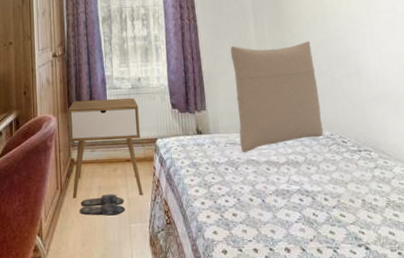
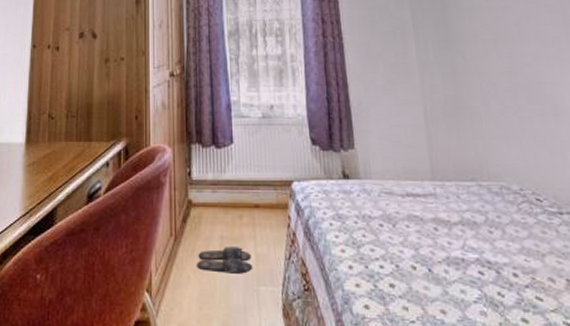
nightstand: present [68,97,143,198] -> none [186,129,275,251]
pillow: present [231,41,324,153] -> none [385,67,510,206]

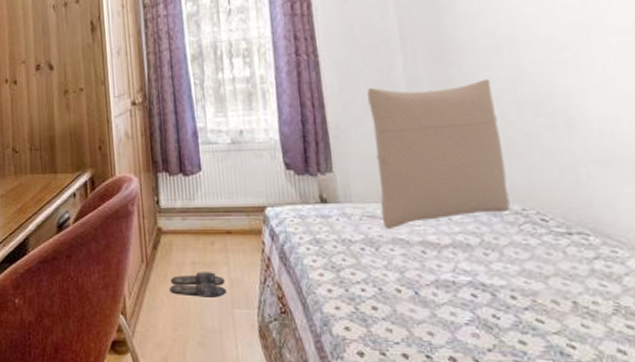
pillow: none [385,67,510,206] -> present [367,79,510,230]

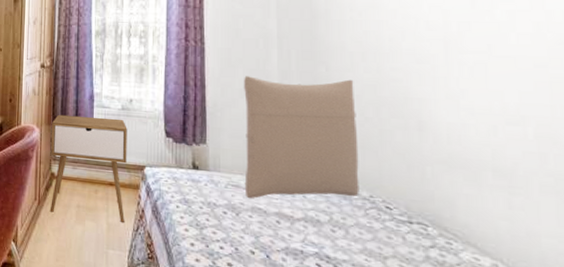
nightstand: none [152,155,249,275] -> present [49,114,127,223]
slippers: present [170,272,226,298] -> none [56,214,103,238]

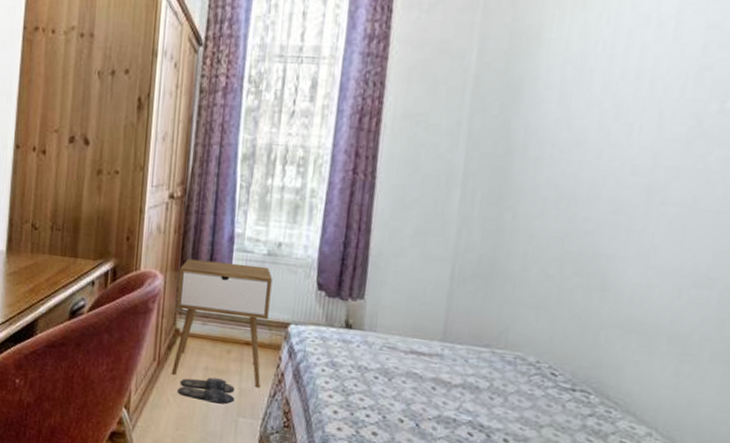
slippers: none [56,214,103,238] -> present [177,377,235,404]
pillow: present [244,76,360,199] -> none [401,220,541,363]

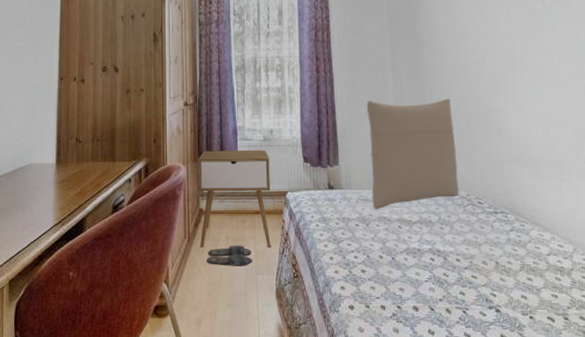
pillow: none [401,220,541,363] -> present [367,98,459,210]

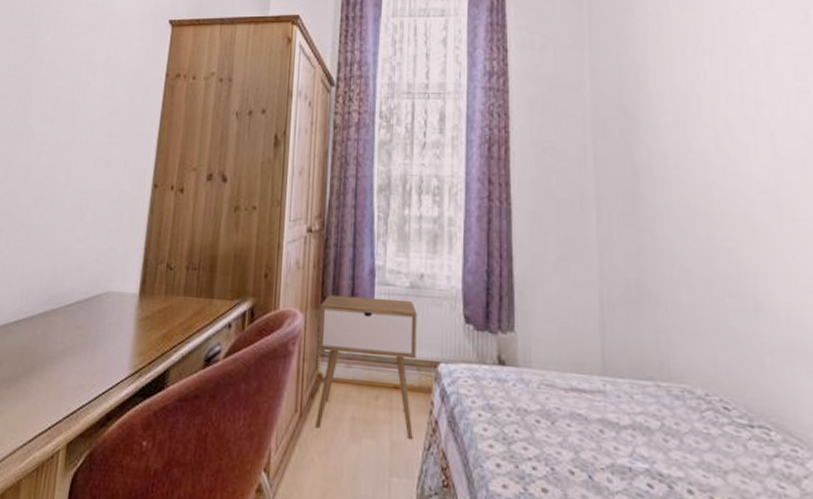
slippers: present [207,245,252,266] -> none [322,429,385,462]
pillow: present [367,98,459,210] -> none [558,245,694,402]

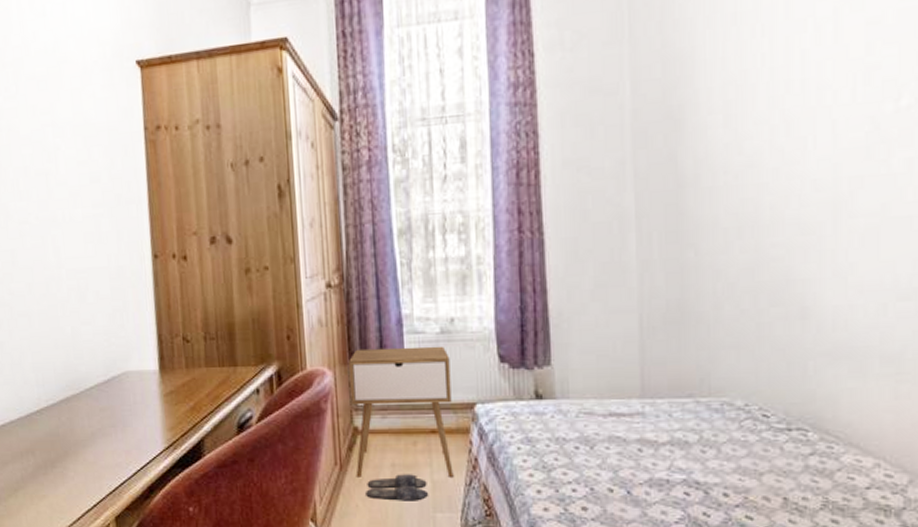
slippers: none [322,429,385,462] -> present [366,474,428,501]

